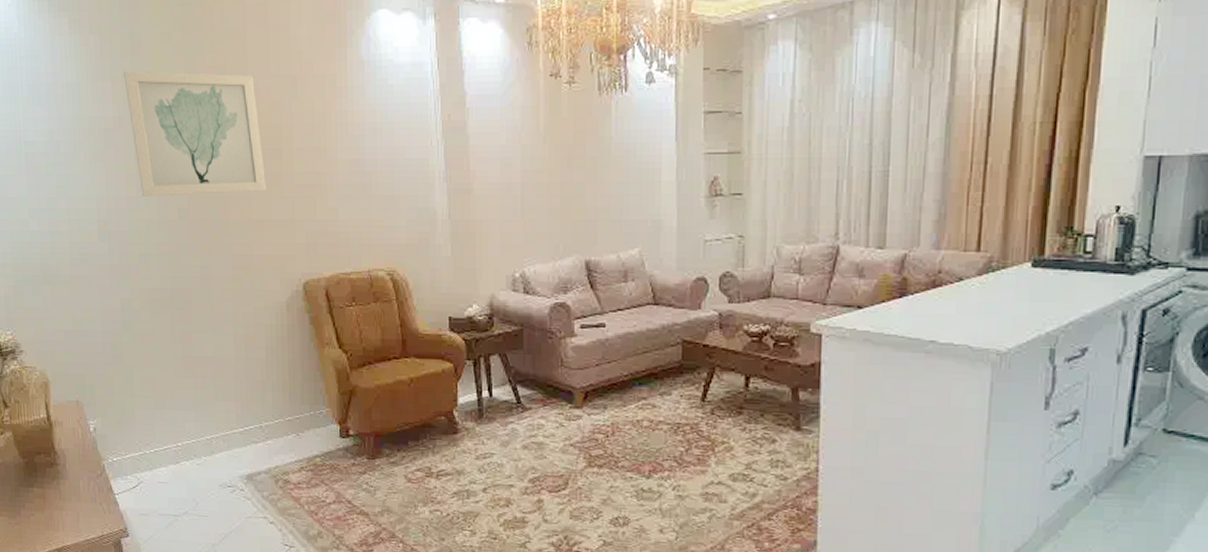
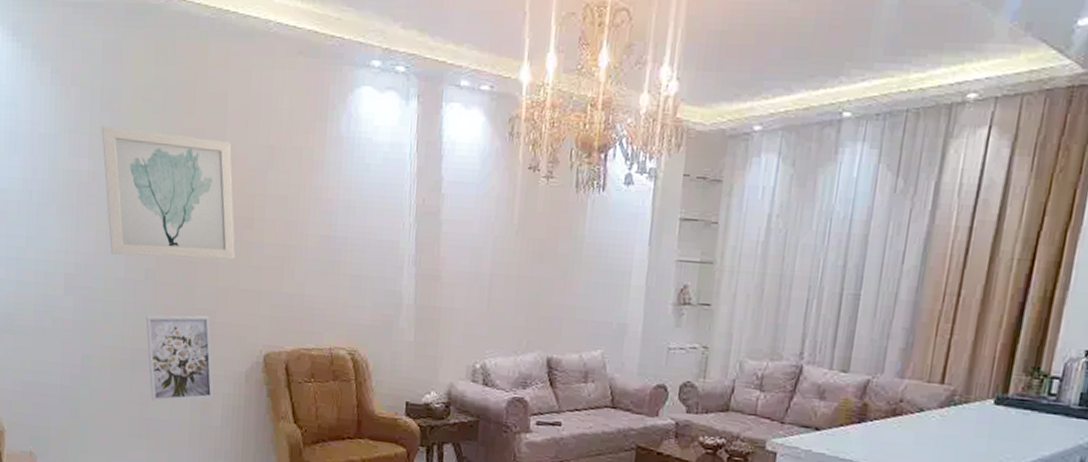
wall art: none [182,250,256,339] -> present [145,315,214,402]

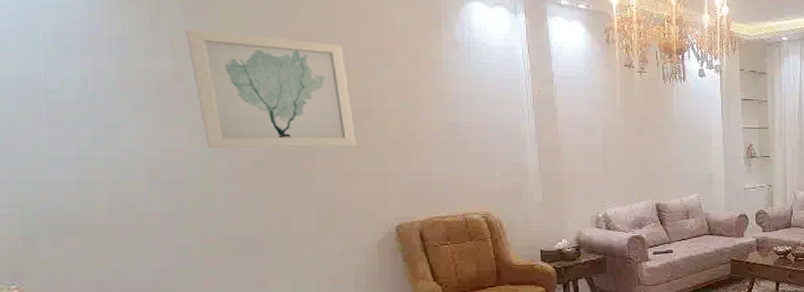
wall art: present [145,315,214,402] -> none [257,198,343,281]

